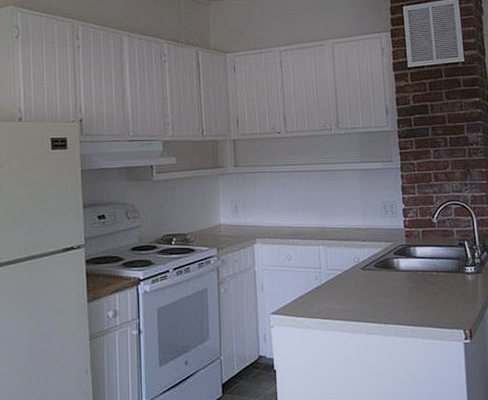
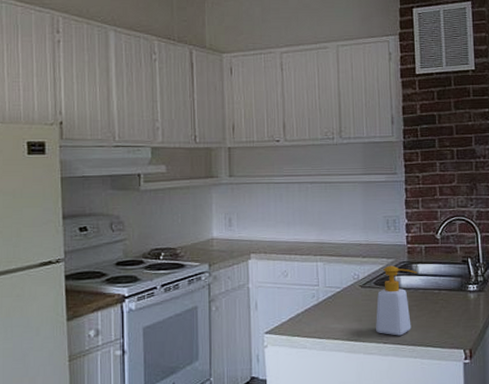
soap bottle: none [376,248,416,317] -> present [376,265,417,336]

